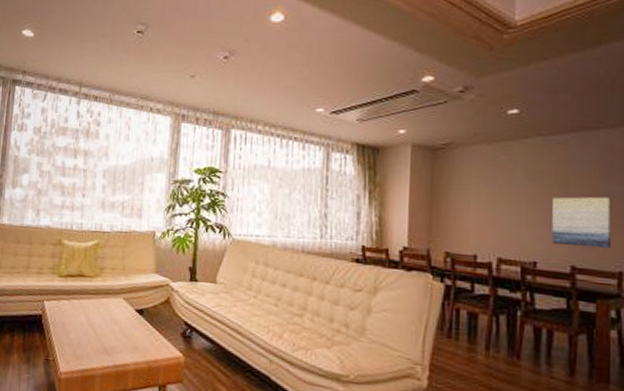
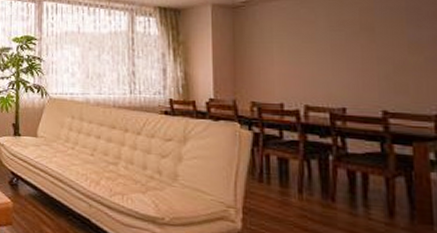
wall art: present [552,196,611,249] -> none [358,42,424,93]

